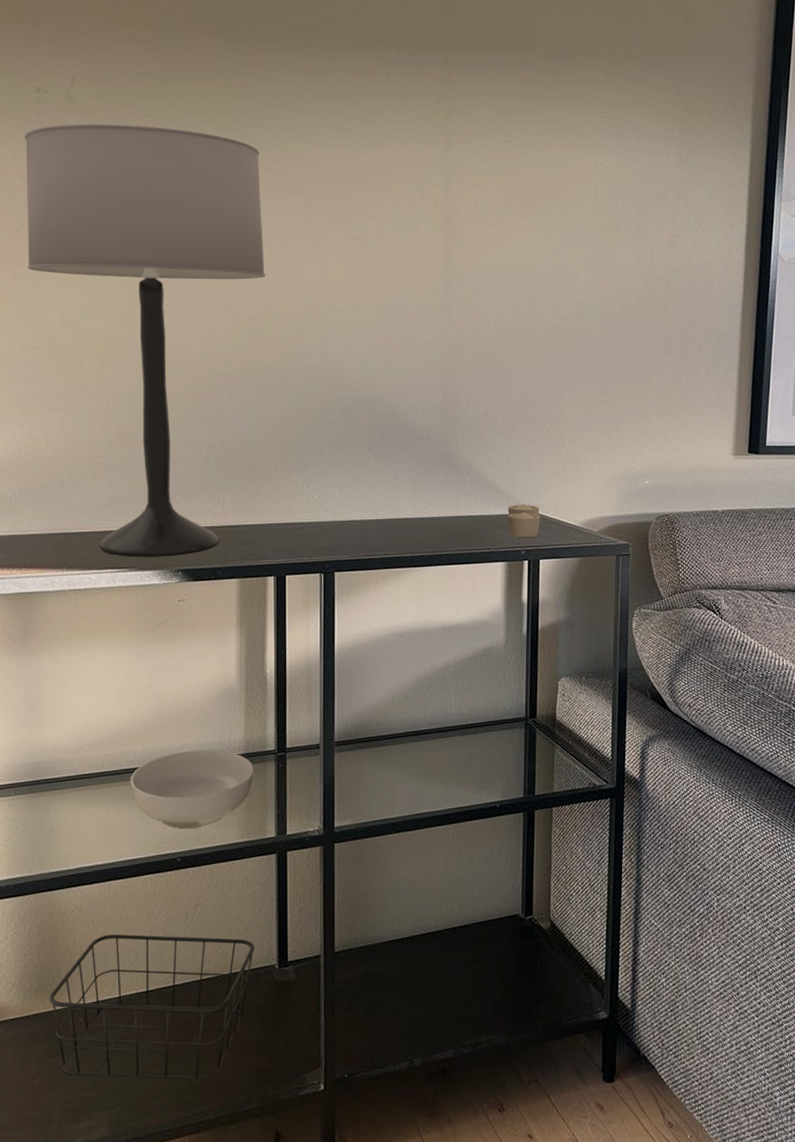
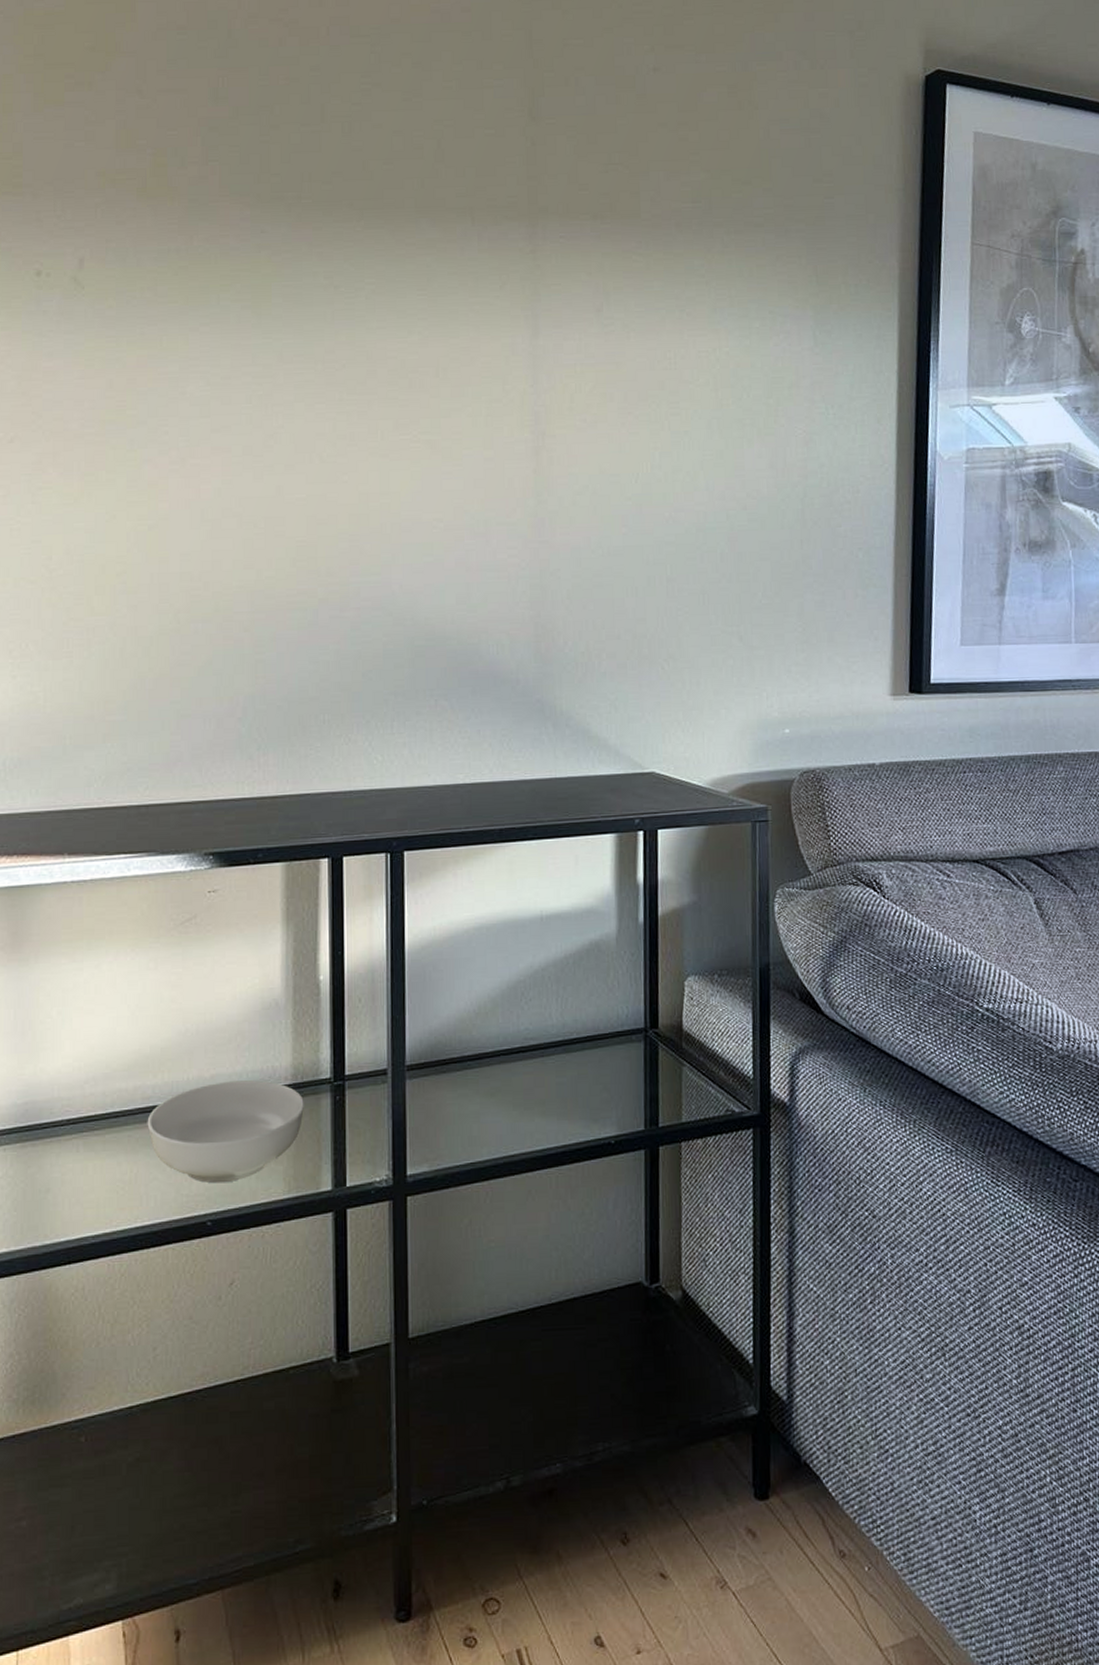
table lamp: present [25,124,266,558] -> none [22,312,316,839]
basket: present [49,934,255,1079] -> none [41,1323,307,1514]
candle: present [507,504,541,539] -> none [616,761,658,804]

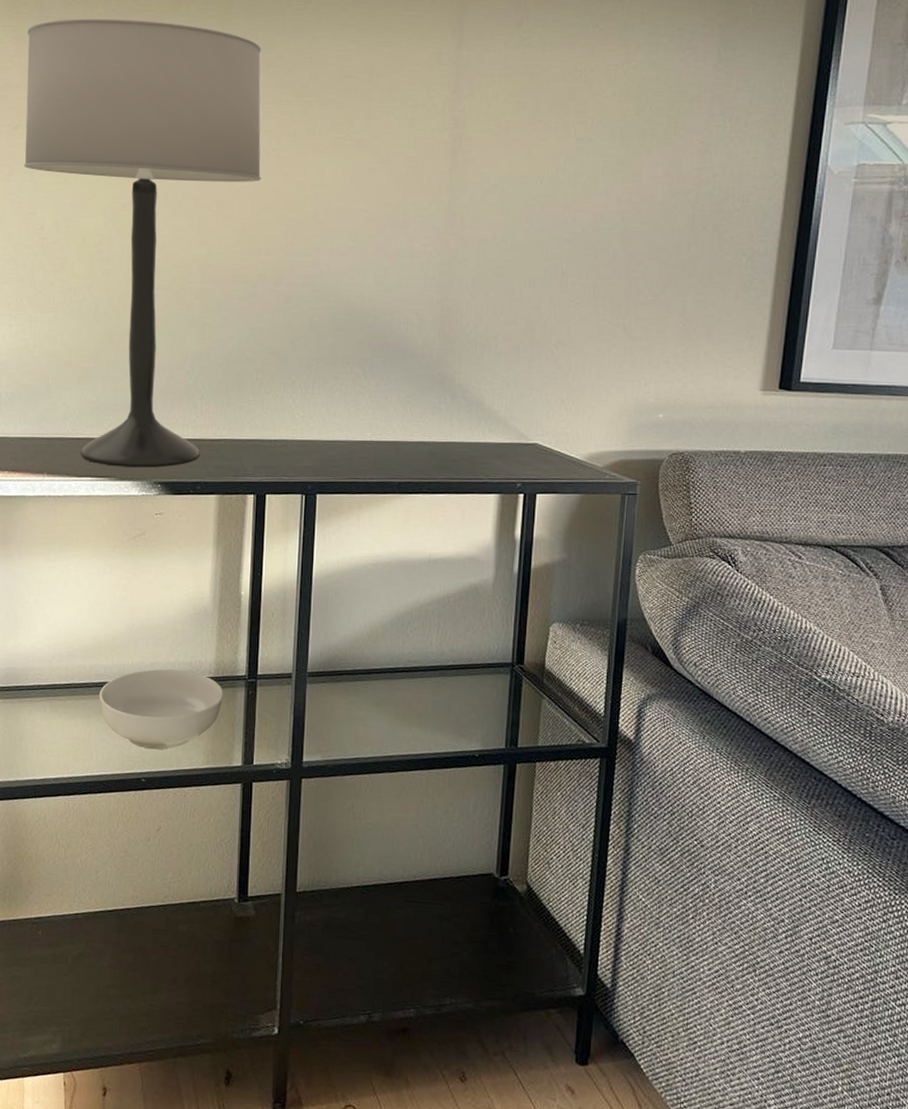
table lamp: none [22,312,316,839] -> present [24,18,261,468]

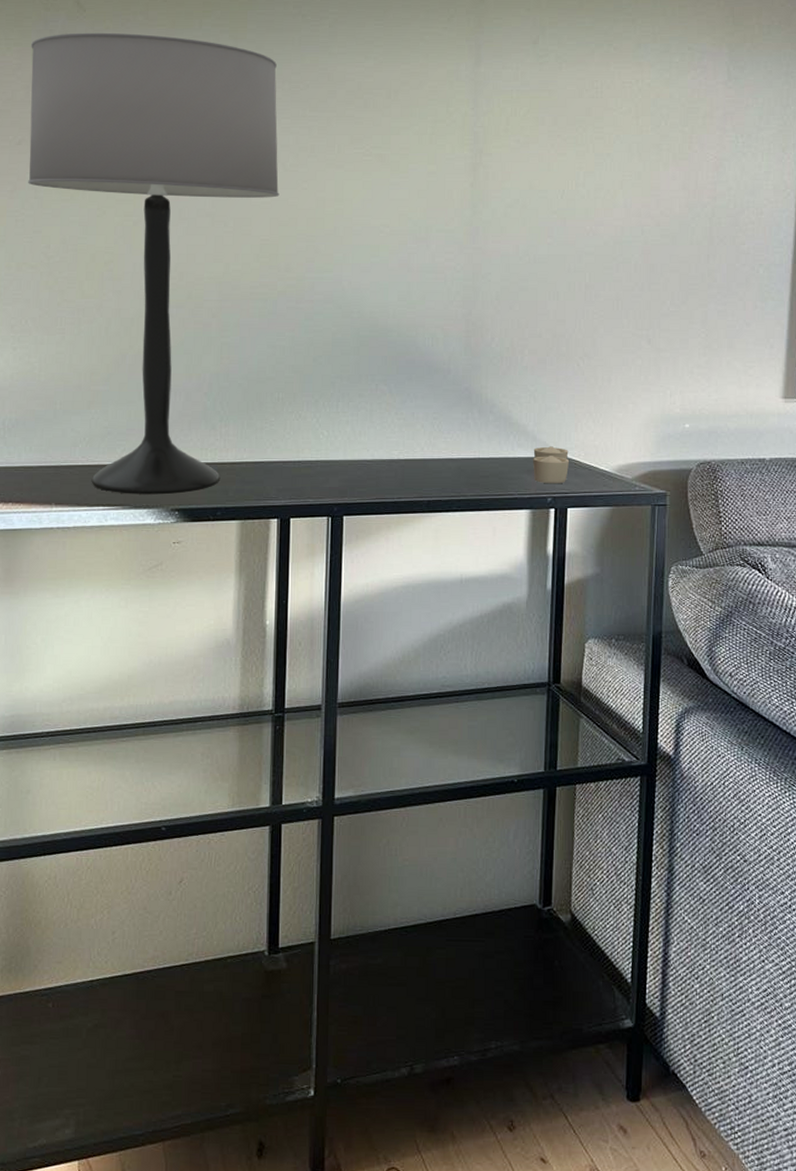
bowl: present [99,669,223,750] -> none [114,707,248,795]
candle: none [503,432,541,470] -> present [533,446,570,484]

